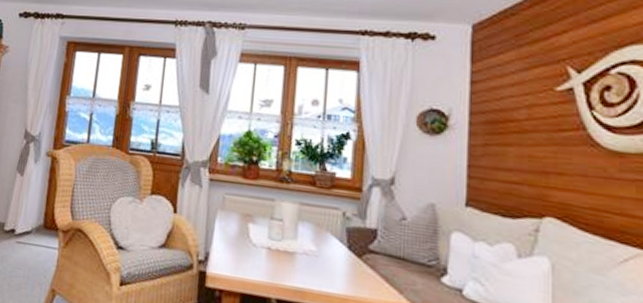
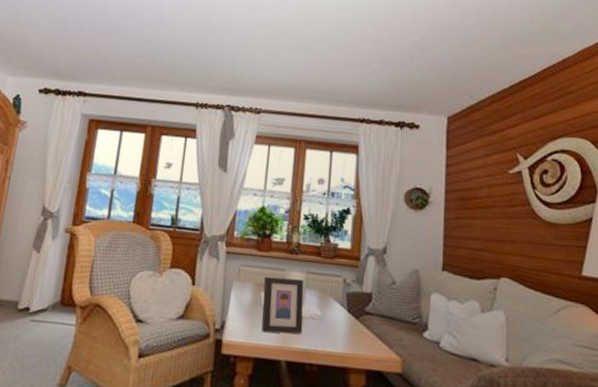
picture frame: none [249,206,297,271] -> present [261,276,304,334]

